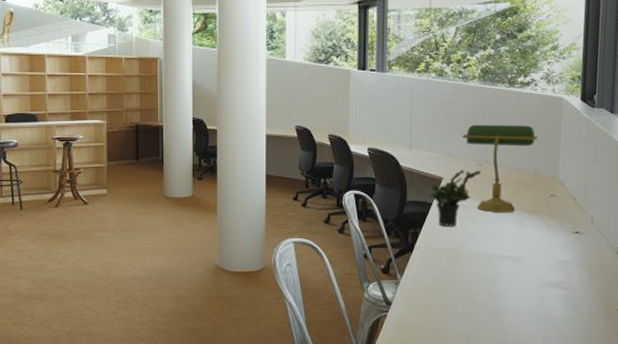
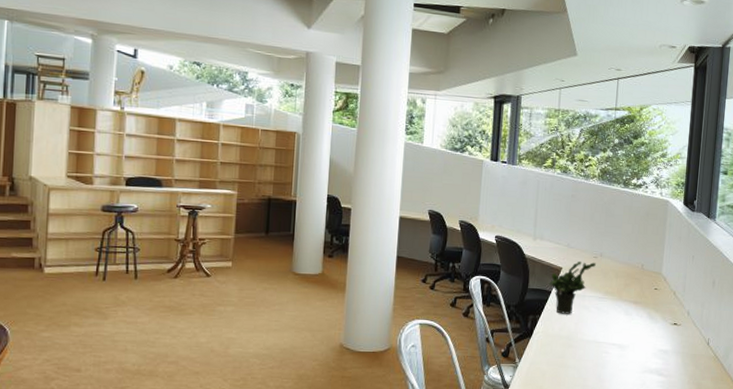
desk lamp: present [462,124,538,212] -> none [581,219,646,303]

